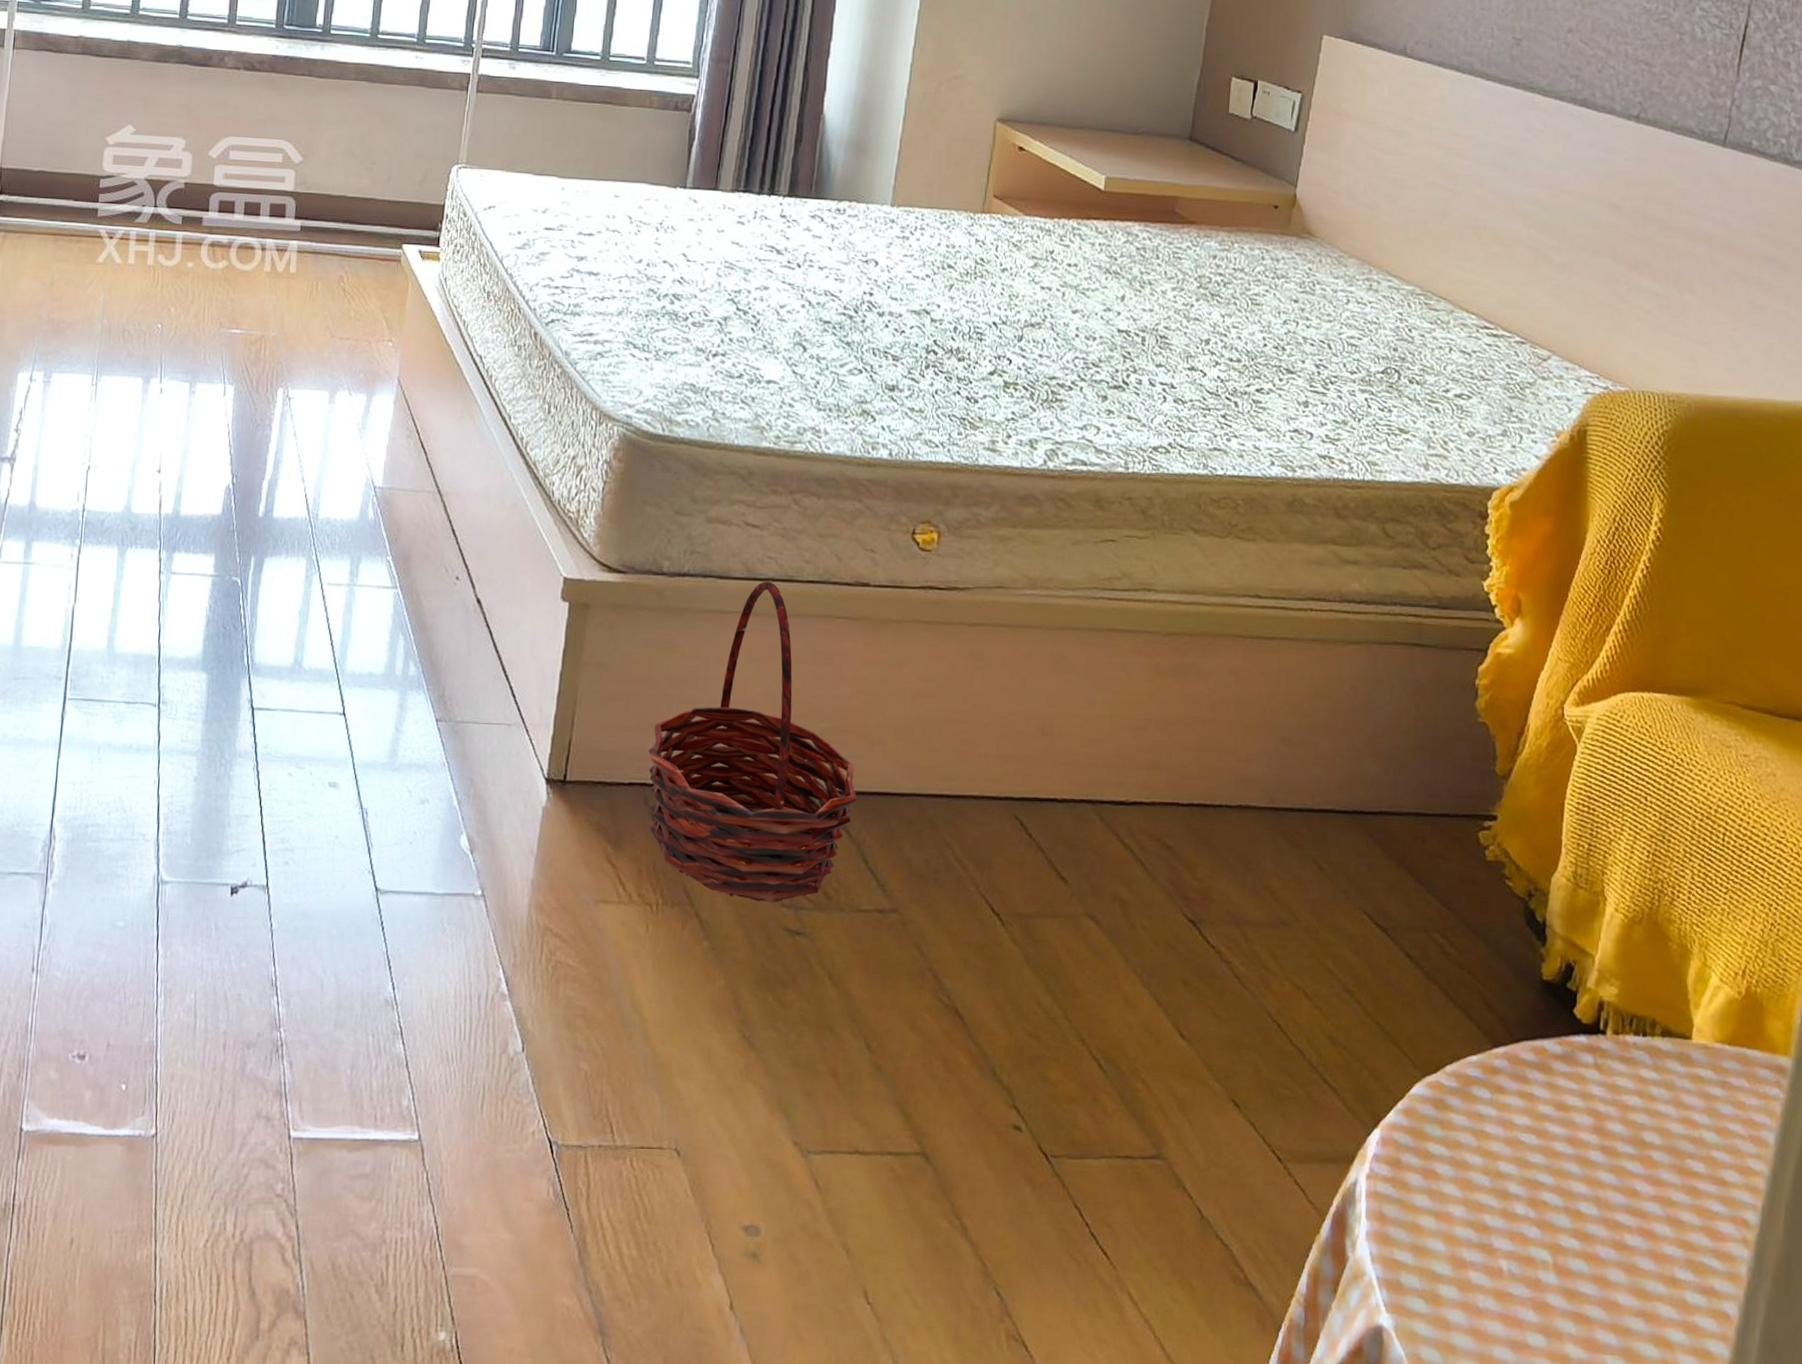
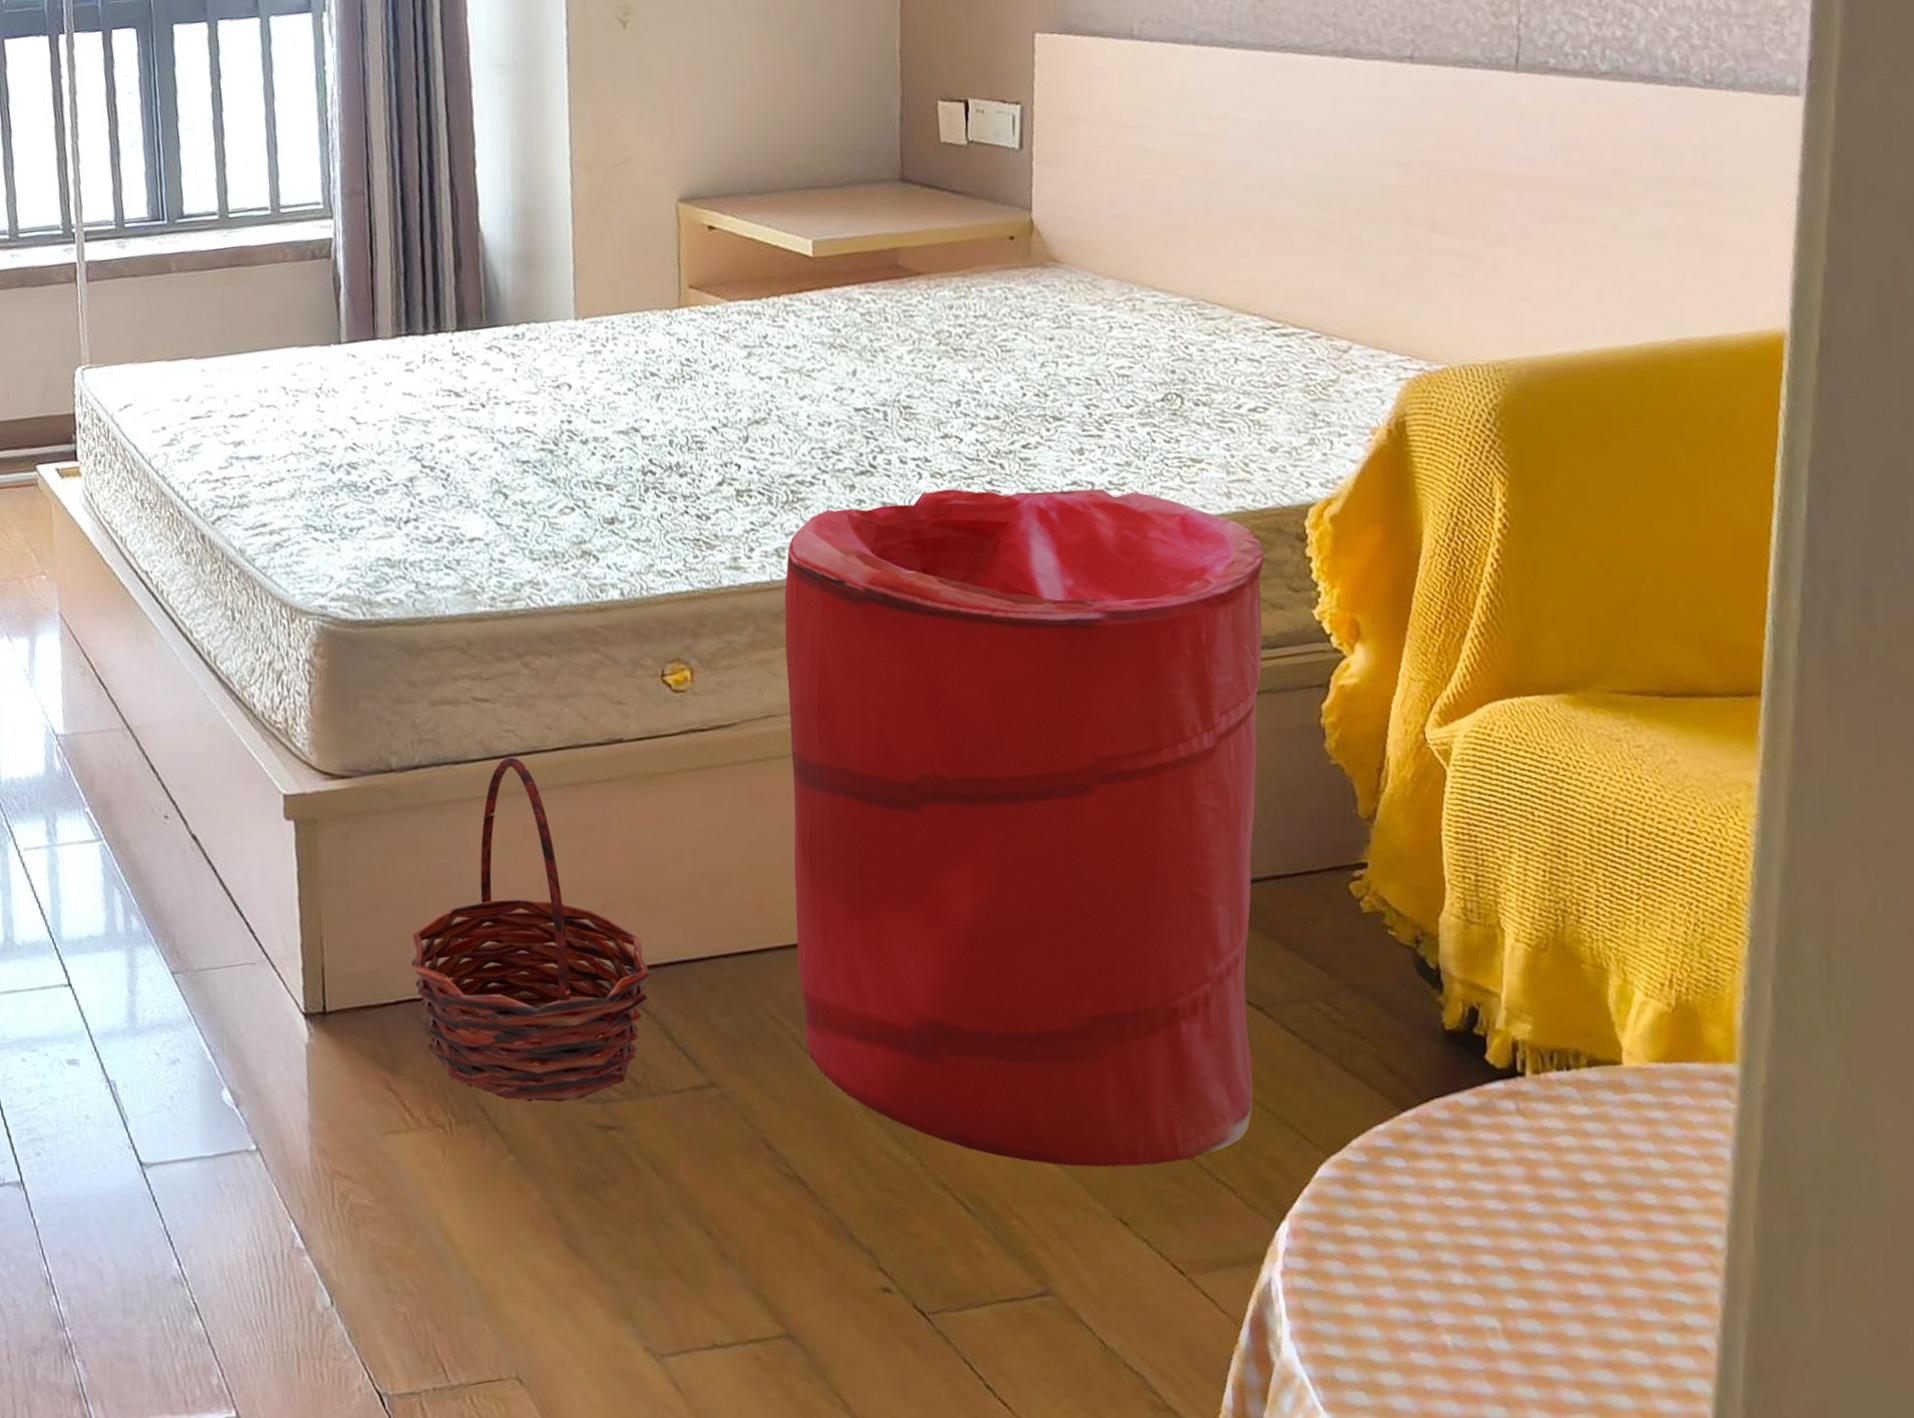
laundry hamper: none [984,414,1450,1056] -> present [784,488,1265,1167]

